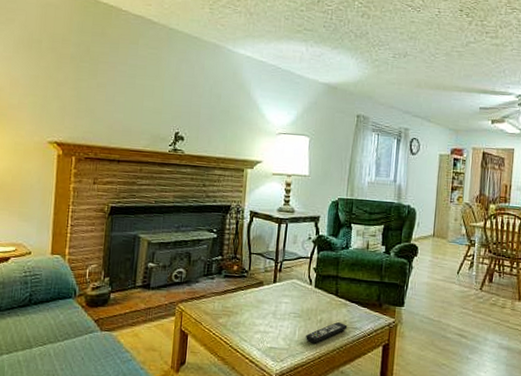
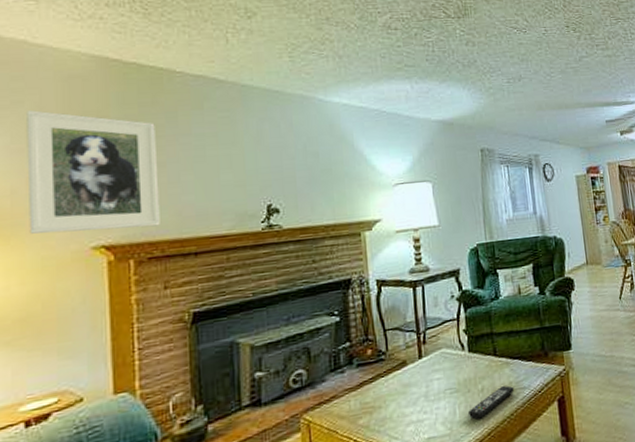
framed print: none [9,27,102,134] -> present [26,110,160,234]

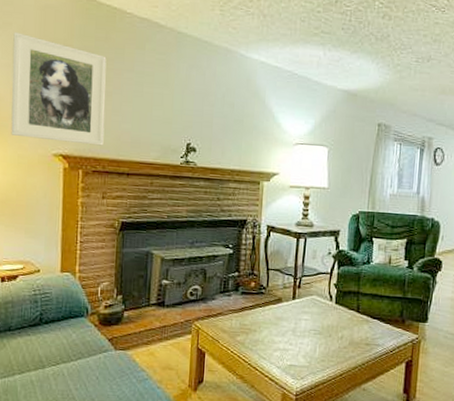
remote control: present [468,385,515,419] -> none [327,339,370,361]

